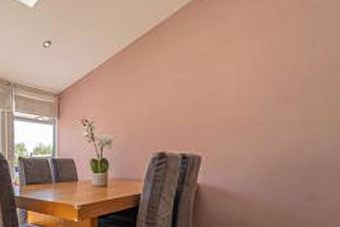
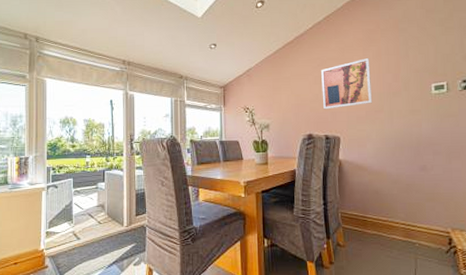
wall art: none [182,52,256,122] -> present [321,58,373,110]

